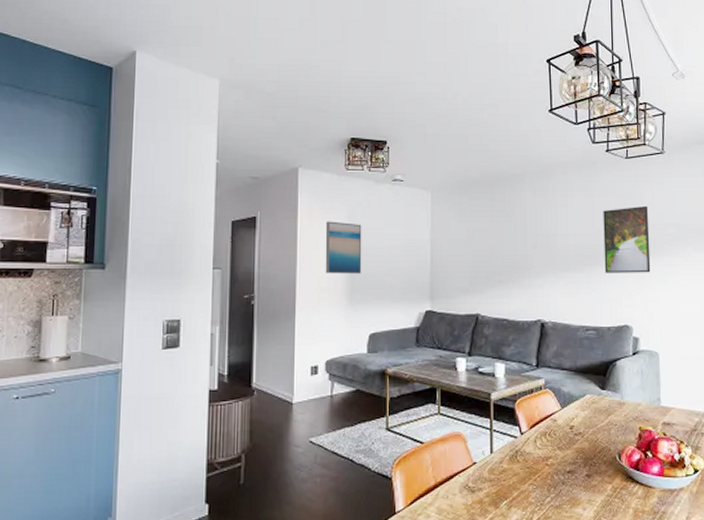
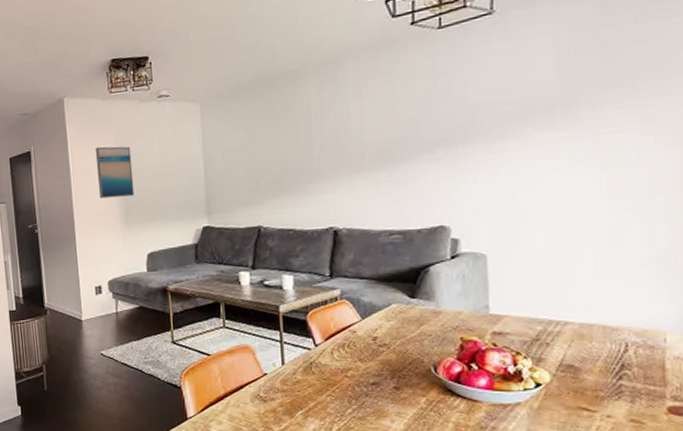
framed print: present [603,205,651,273] -> none [408,82,475,169]

